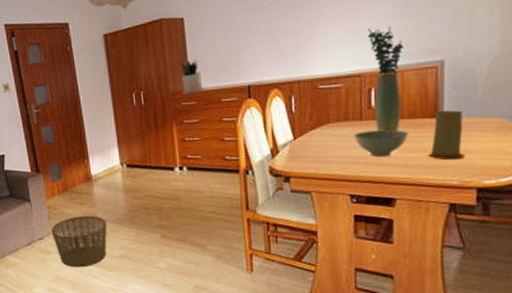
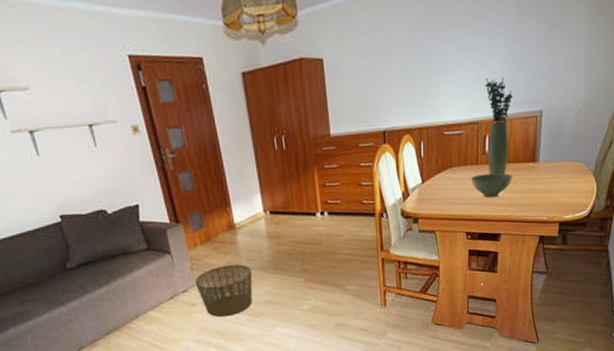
planter: present [181,60,205,95] -> none [321,103,344,139]
candle: present [427,110,465,160] -> none [525,155,553,199]

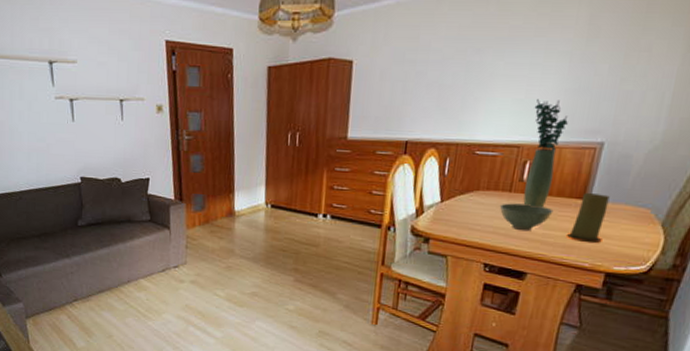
basket: present [194,264,253,317] -> none [187,249,244,300]
candle: none [525,155,553,199] -> present [566,192,610,243]

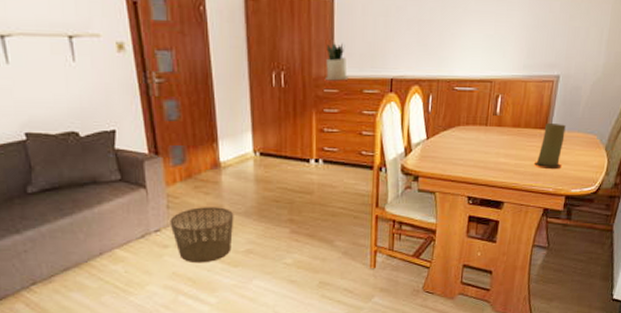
basket: none [187,249,244,300] -> present [170,207,234,264]
planter: none [338,106,362,142] -> present [324,43,349,81]
bowl: present [499,203,554,230] -> none [478,136,523,161]
vase: present [523,99,568,208] -> none [497,35,530,140]

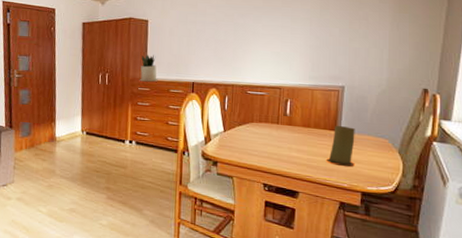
basket: present [170,207,234,264] -> none [14,170,63,216]

